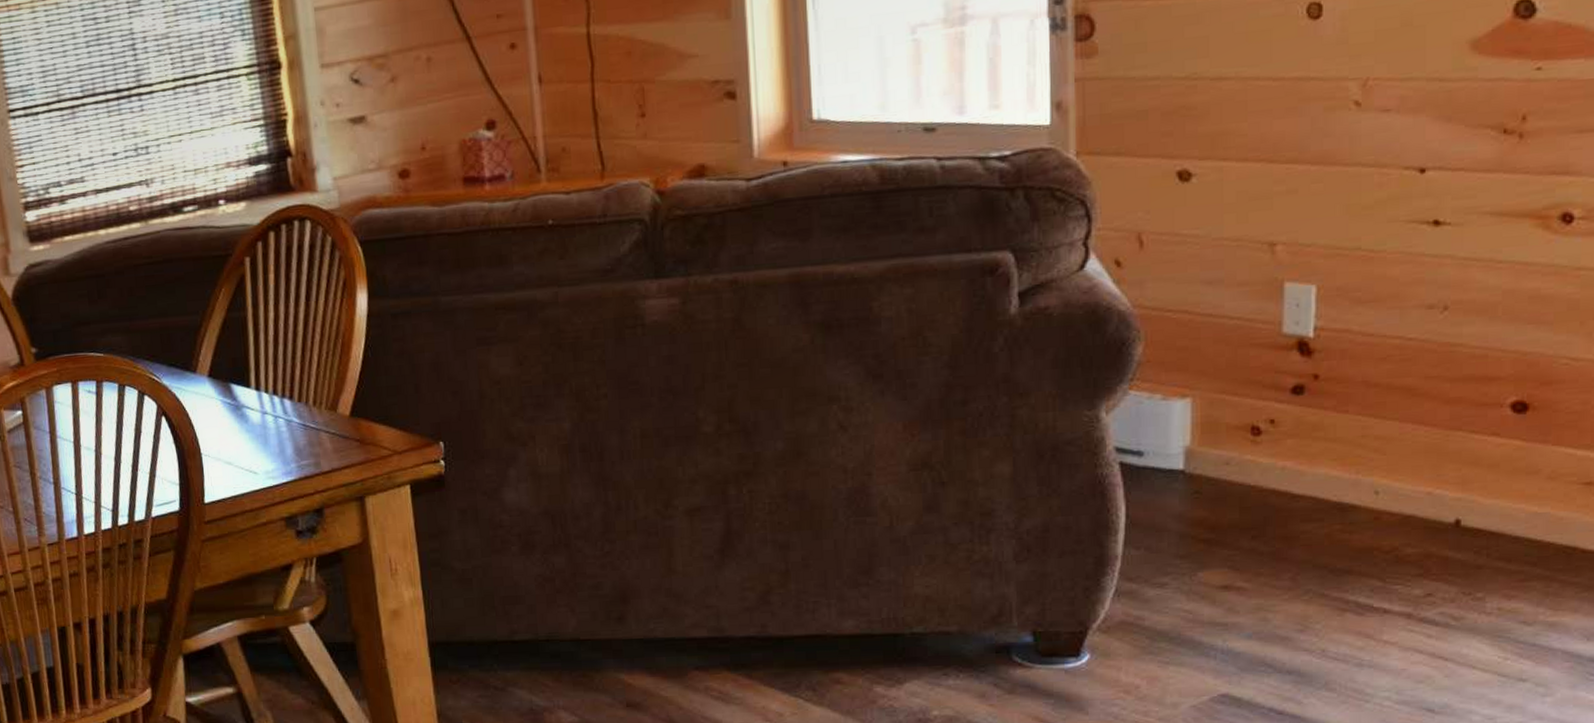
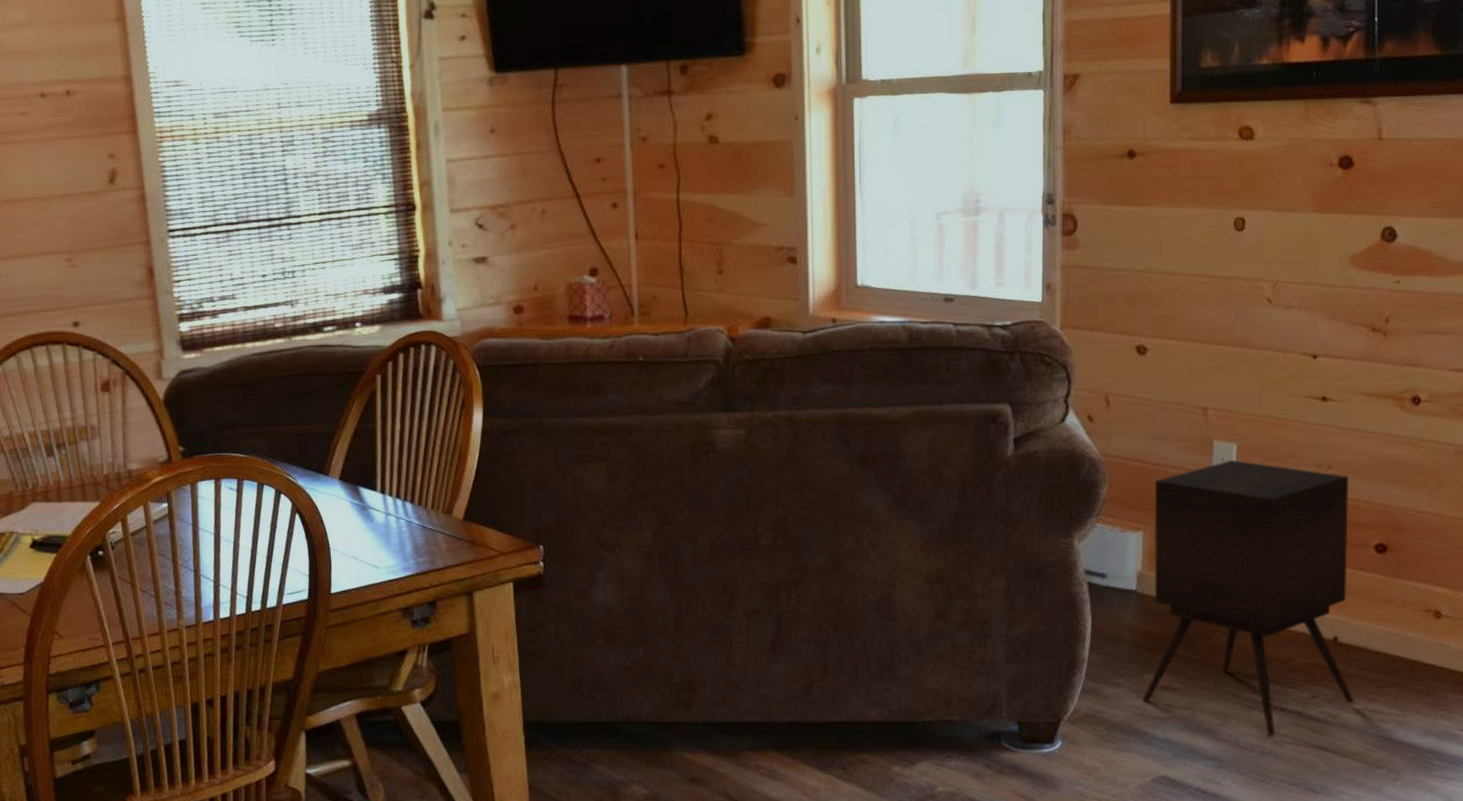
side table: none [1195,304,1486,645] -> present [1142,459,1355,737]

